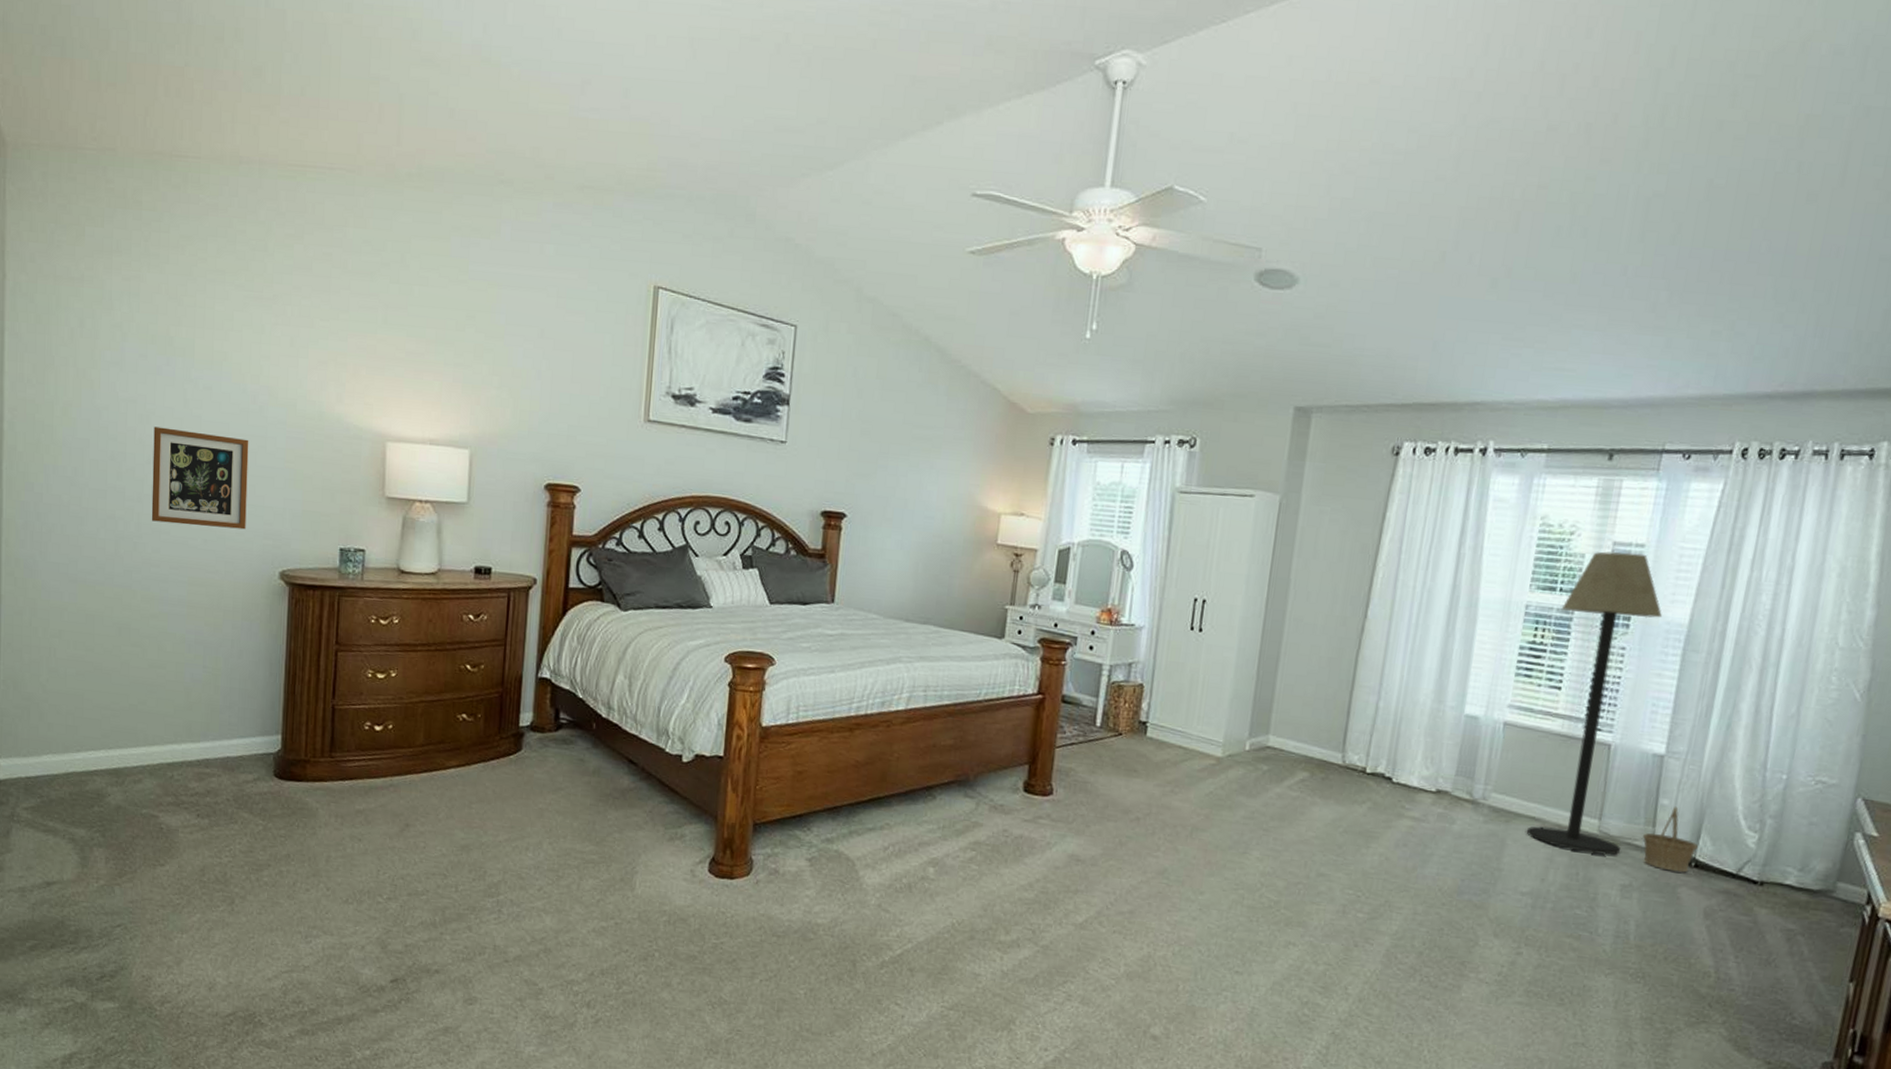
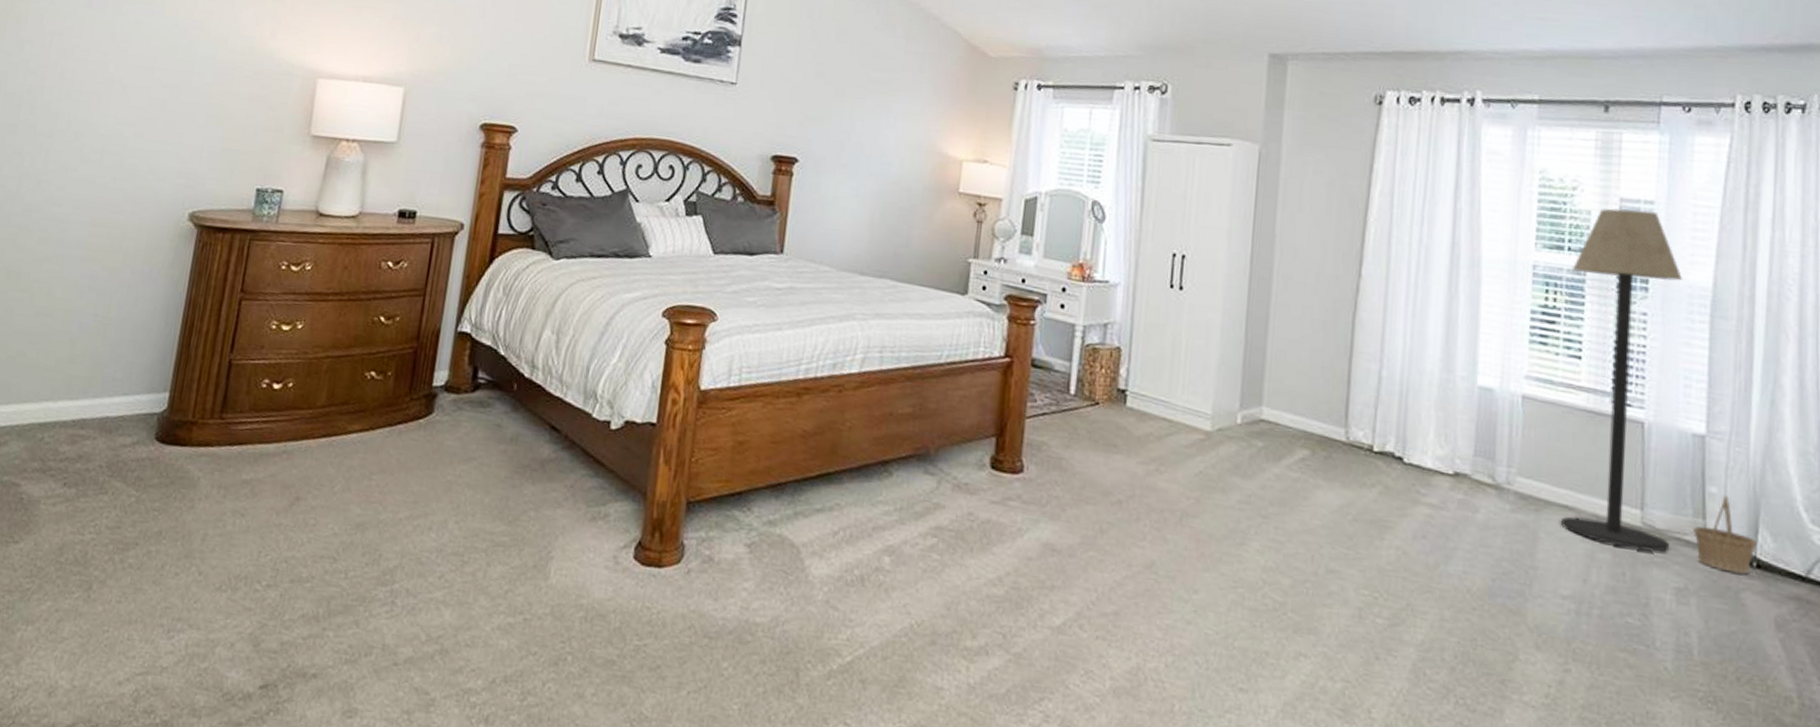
picture frame: present [151,426,249,530] -> none [60,60,174,168]

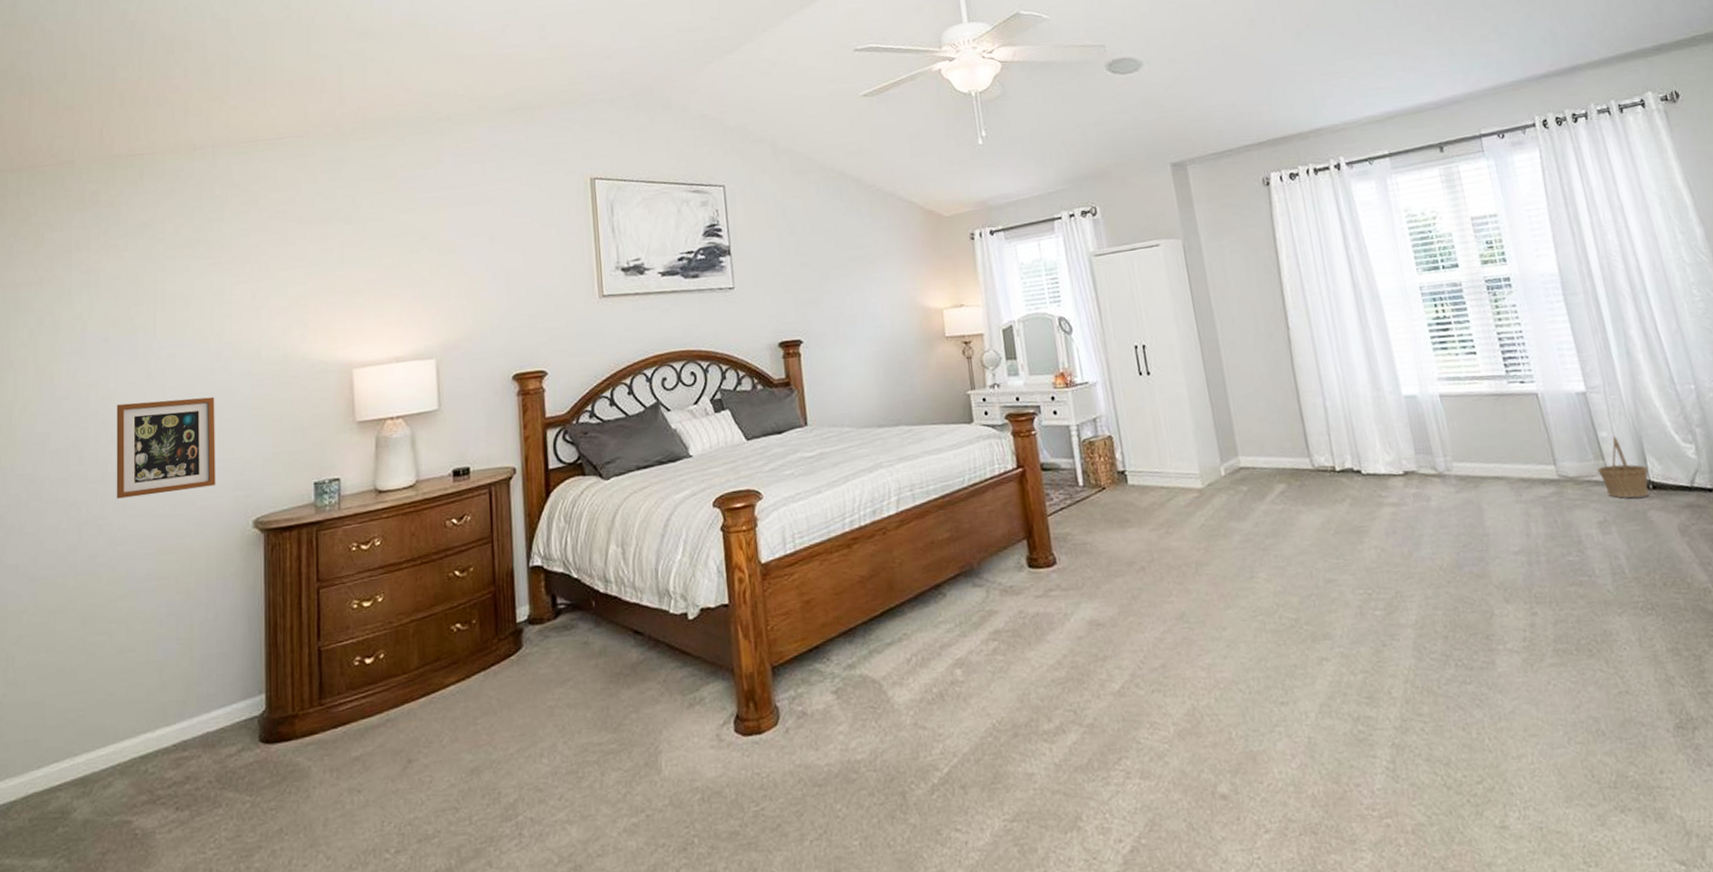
picture frame: none [60,60,174,168] -> present [116,396,216,499]
floor lamp: present [1561,208,1684,552] -> none [1449,222,1585,500]

